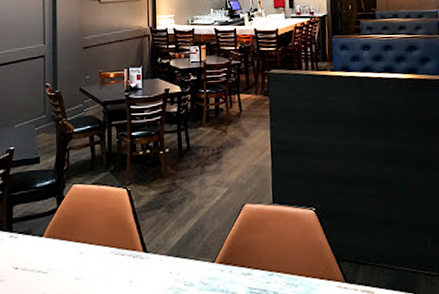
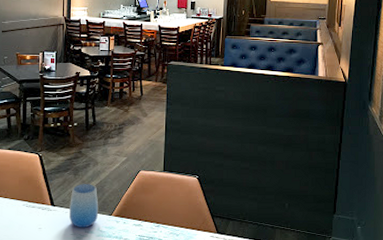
cup: none [165,223,199,280] -> present [69,184,99,228]

